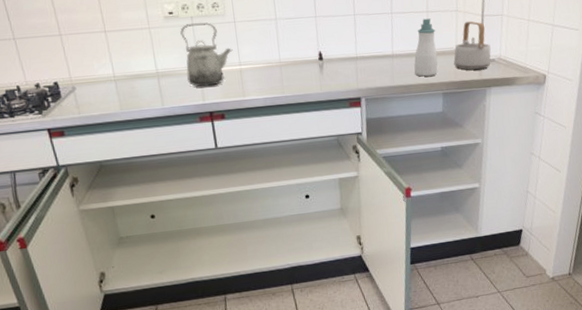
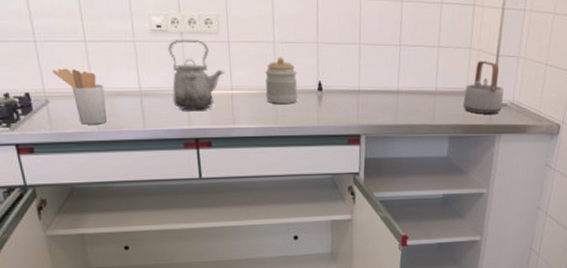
utensil holder: none [77,57,129,107] -> present [52,68,107,125]
jar: none [269,32,301,75] -> present [265,57,298,104]
soap bottle: present [414,18,438,77] -> none [419,54,447,117]

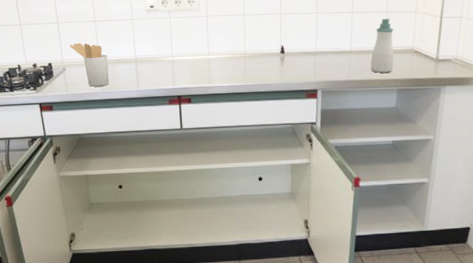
kettle: present [168,40,225,111] -> none [159,16,203,73]
jar: present [265,57,298,104] -> none [236,26,263,65]
soap bottle: none [419,54,447,117] -> present [370,18,394,73]
teapot: present [463,60,504,115] -> none [410,22,448,69]

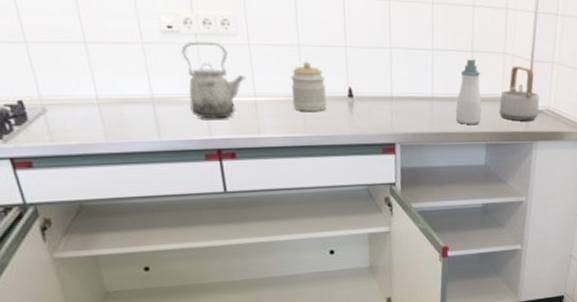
utensil holder: present [69,42,109,87] -> none [48,72,116,136]
kettle: none [159,16,203,73] -> present [181,42,246,119]
jar: none [236,26,263,65] -> present [290,61,327,111]
teapot: none [410,22,448,69] -> present [499,66,540,121]

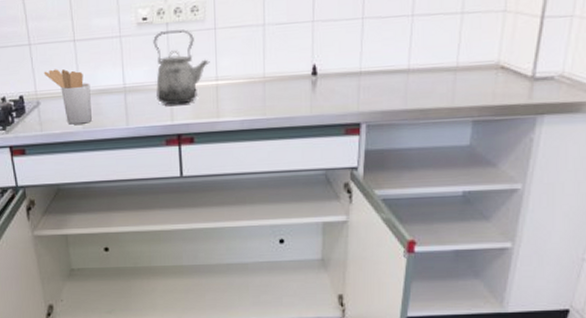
utensil holder: none [48,72,116,136] -> present [43,69,92,125]
jar: present [290,61,327,111] -> none [253,40,289,93]
soap bottle: present [455,59,482,124] -> none [435,22,472,99]
teapot: present [499,66,540,121] -> none [493,24,550,92]

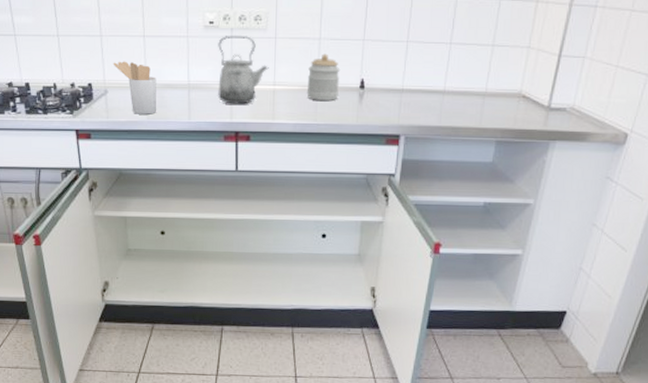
jar: none [253,40,289,93] -> present [306,53,341,100]

